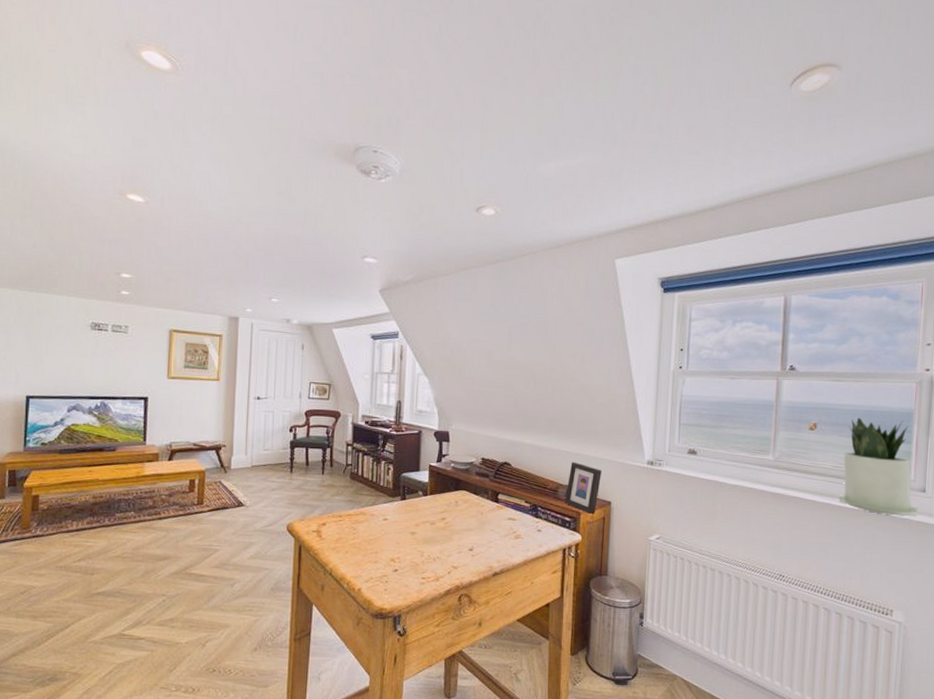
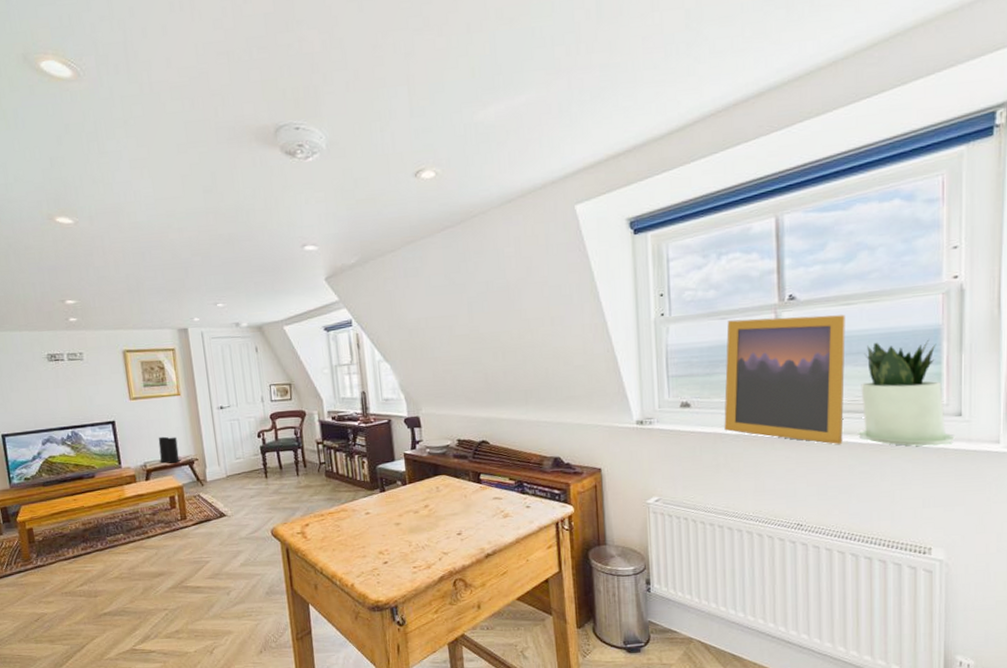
speaker: none [186,419,208,448] -> present [158,436,181,464]
picture frame: present [565,462,602,514] -> none [551,431,588,484]
picture frame: none [724,381,836,506] -> present [724,314,846,445]

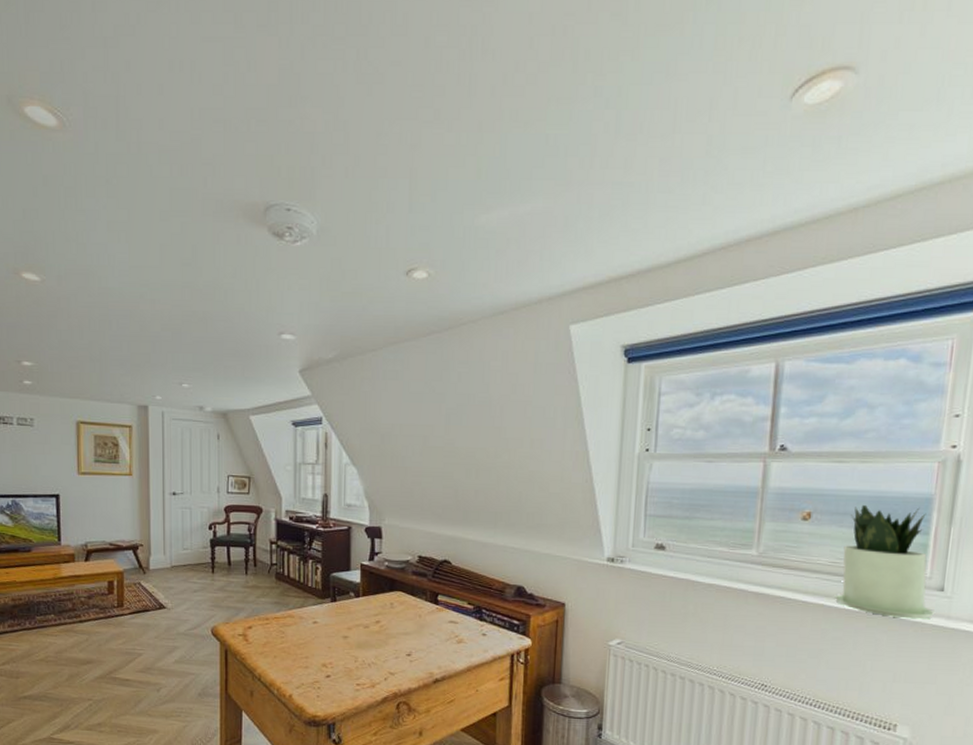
speaker: present [158,436,181,464] -> none [102,517,125,547]
picture frame: present [724,314,846,445] -> none [697,464,836,607]

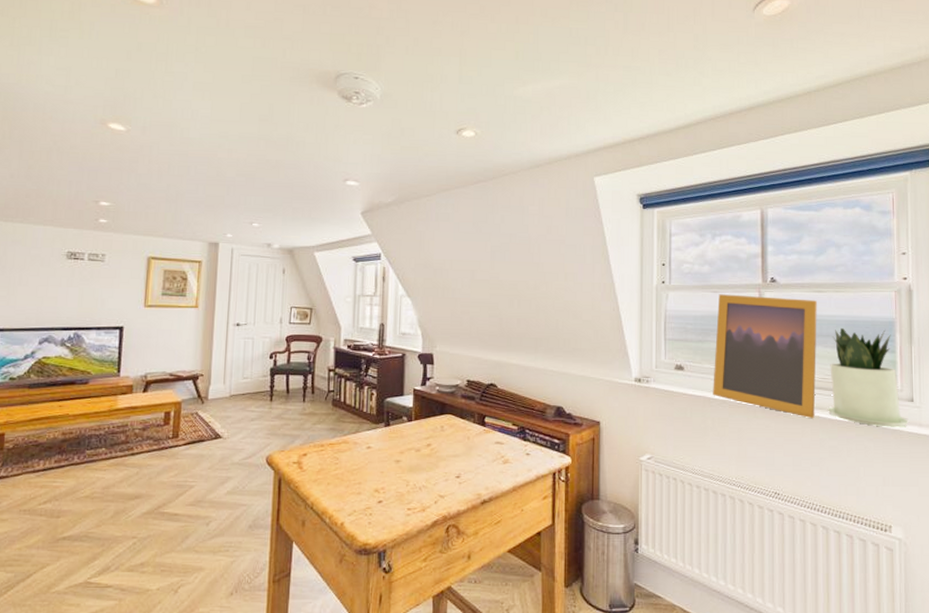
picture frame: none [697,464,836,607] -> present [713,294,817,419]

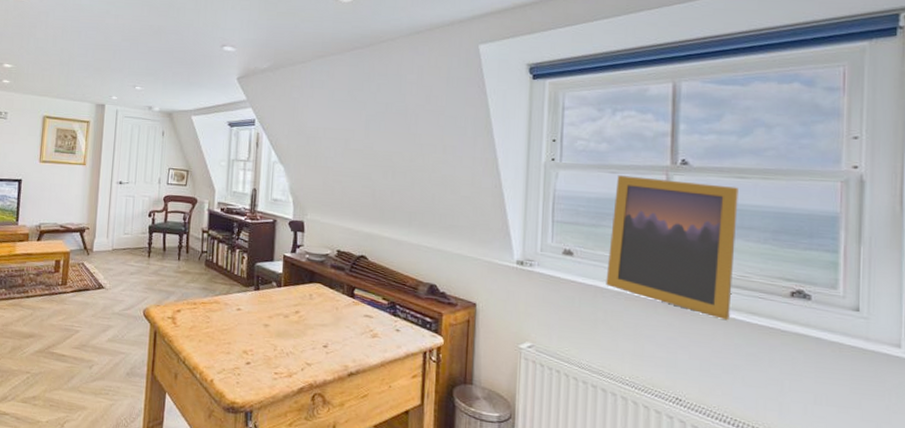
planter: present [827,327,910,427] -> none [745,220,853,340]

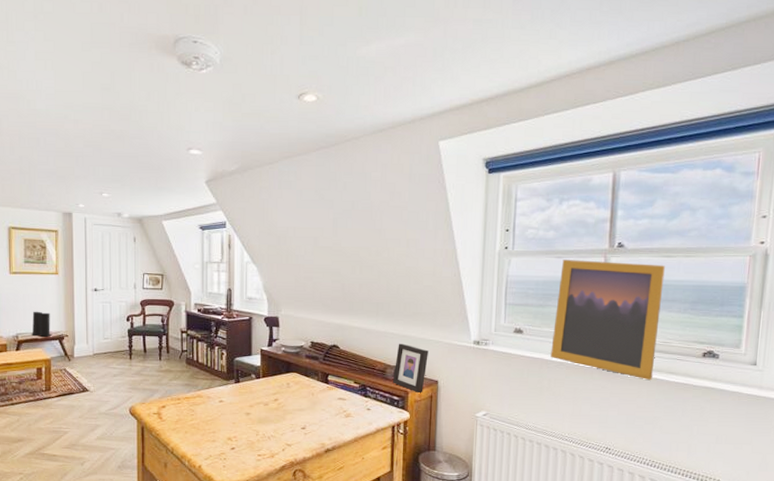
speaker: none [54,201,74,229] -> present [32,311,52,338]
picture frame: none [426,258,466,316] -> present [393,343,428,393]

